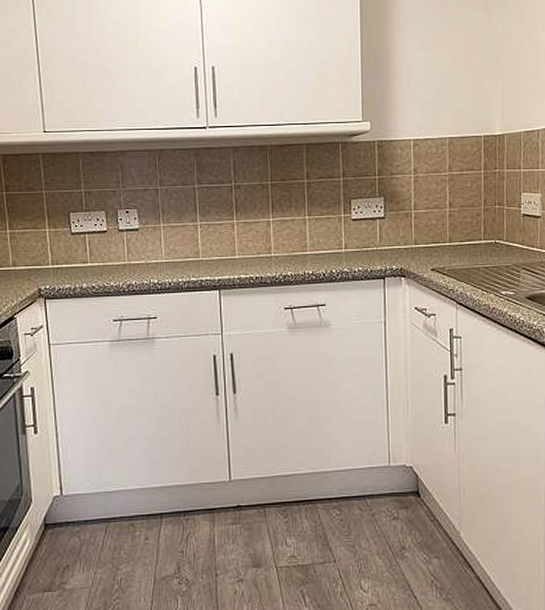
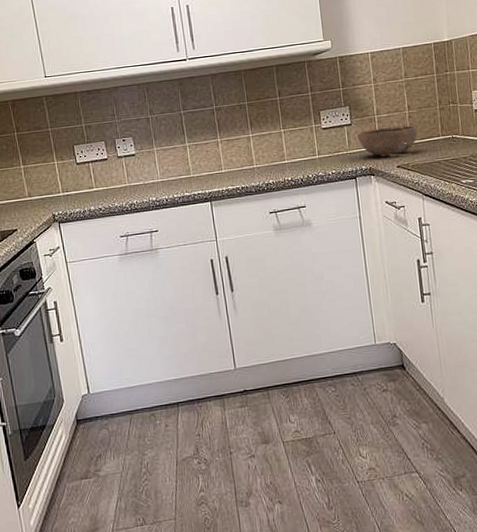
bowl: none [390,224,458,257] -> present [357,125,418,156]

